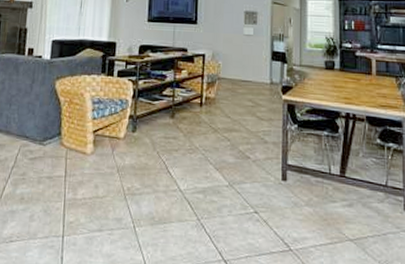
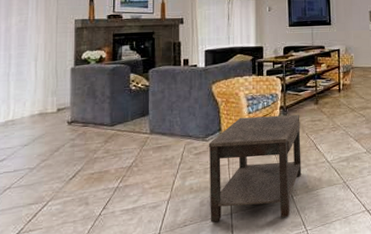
side table: none [39,123,152,252] -> present [208,114,302,223]

